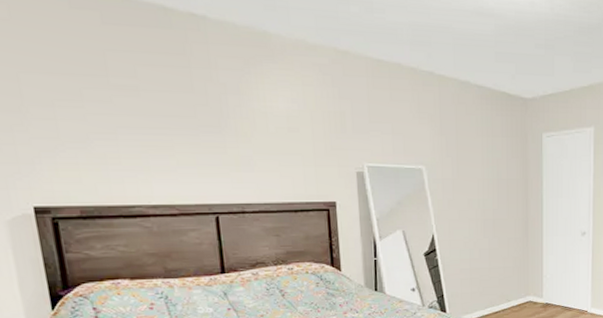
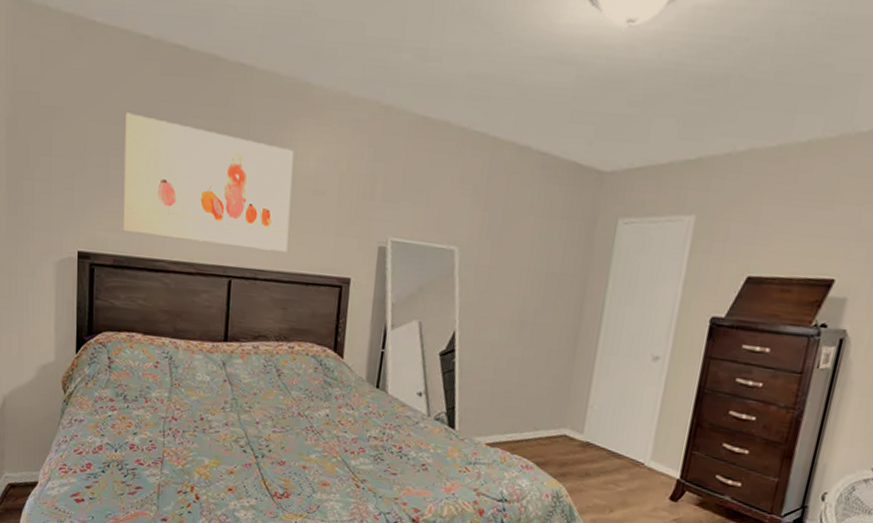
wall art: none [66,62,271,185] -> present [122,112,294,252]

